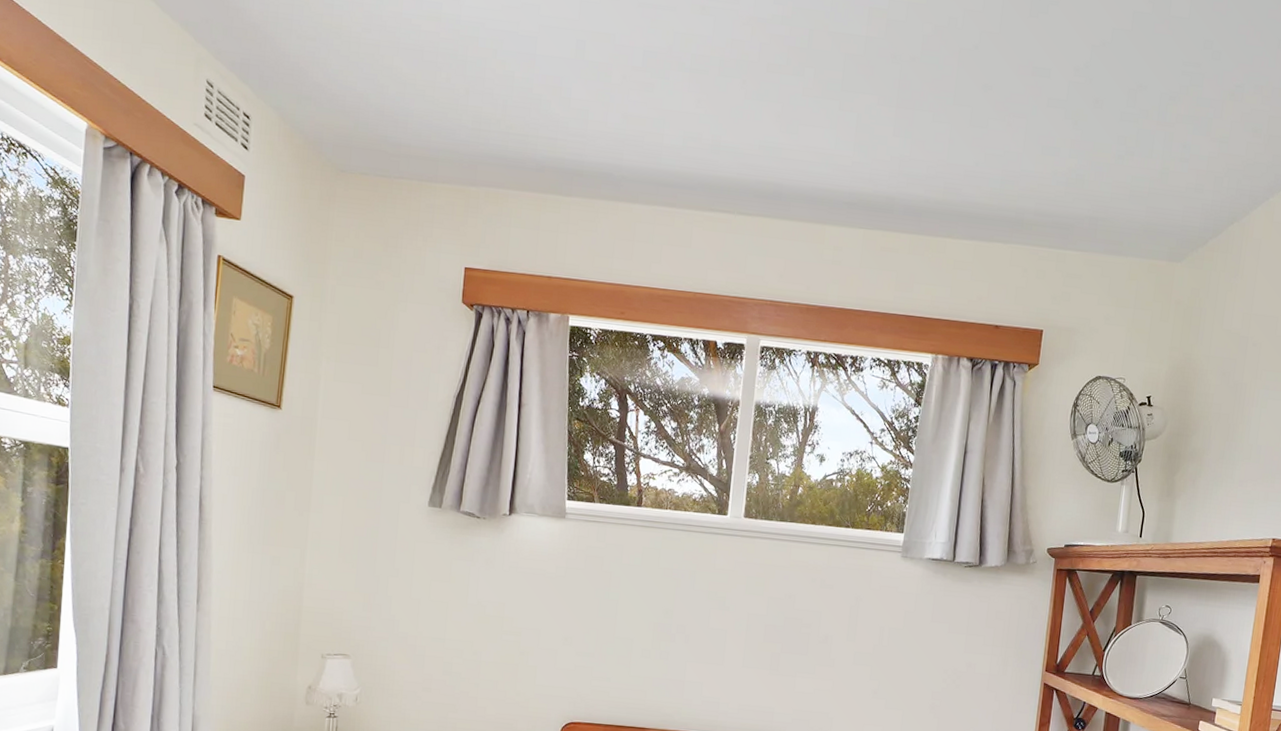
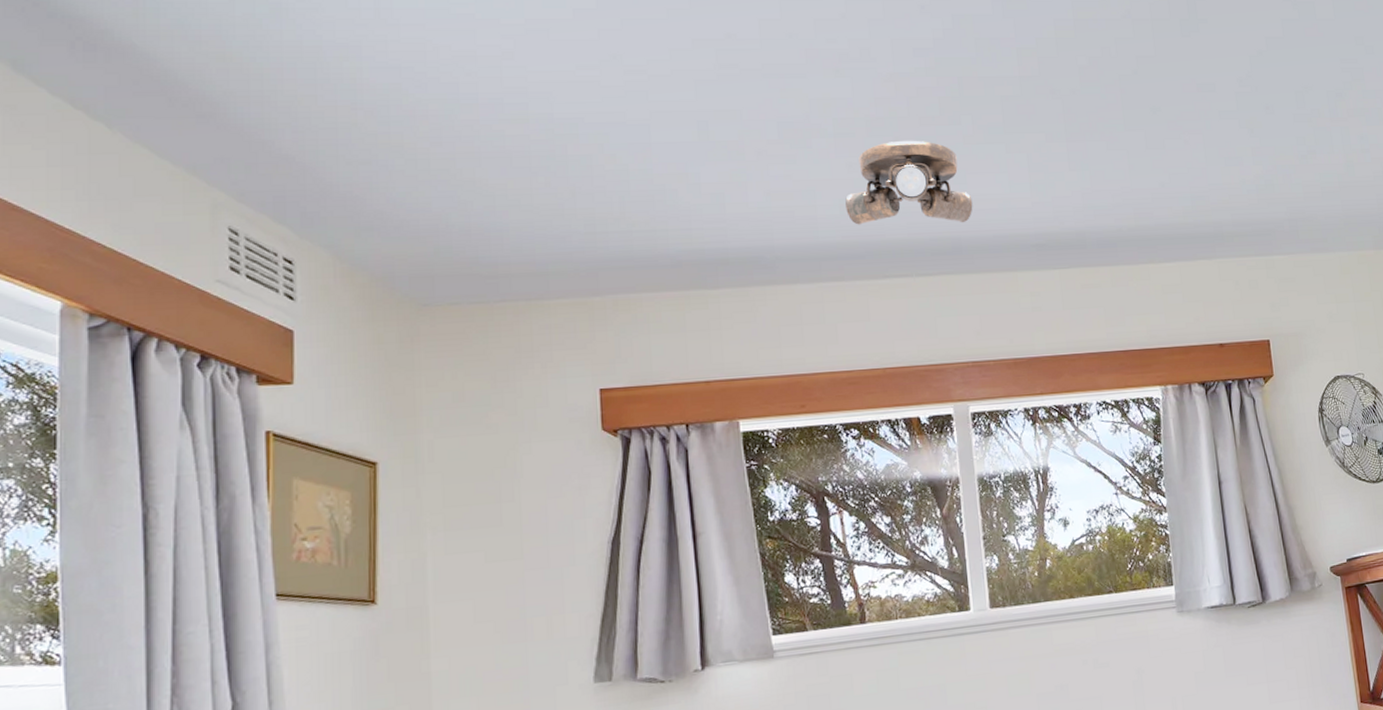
ceiling light: none [688,83,800,171] -> present [845,140,973,225]

